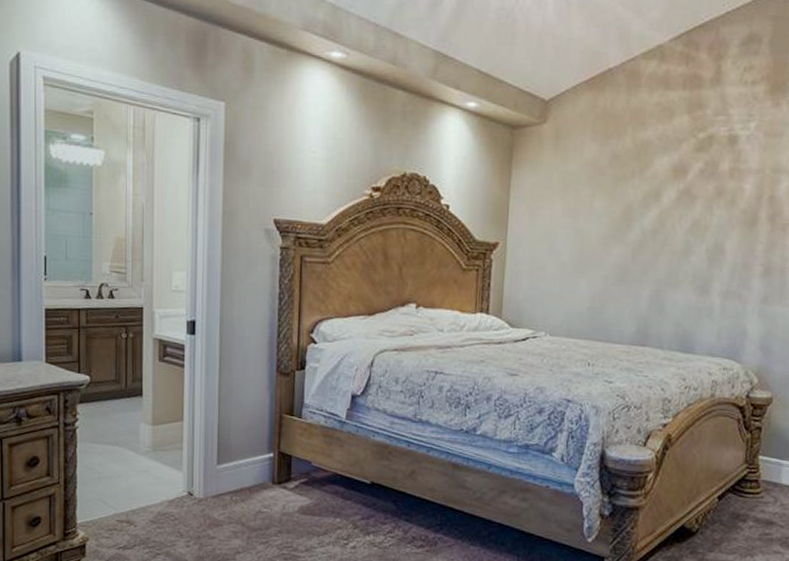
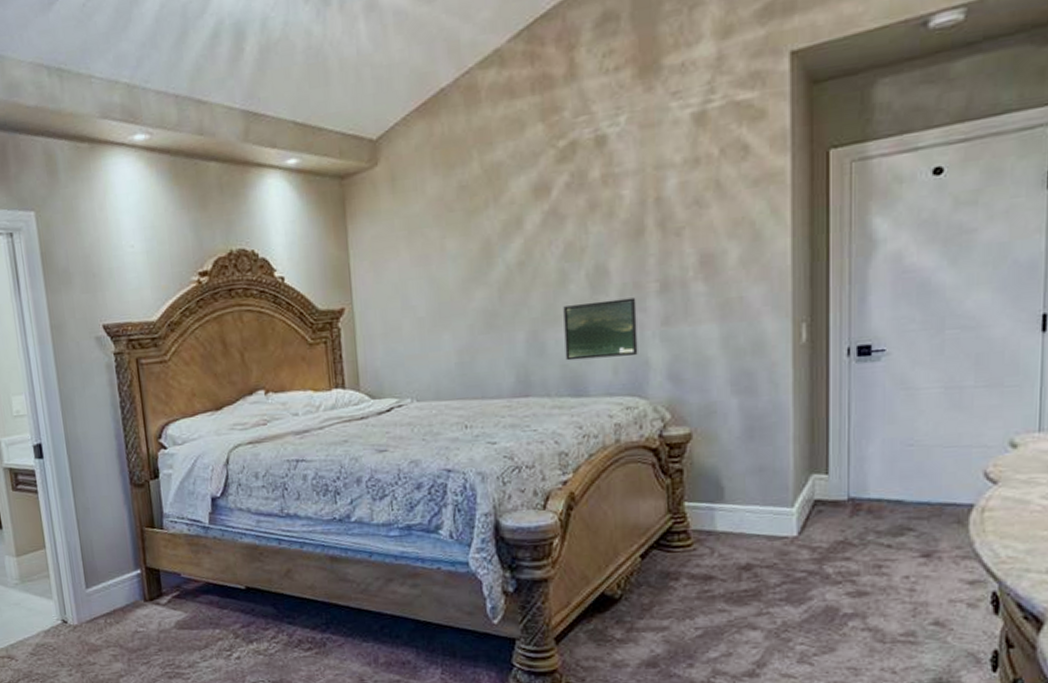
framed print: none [680,273,744,326] -> present [563,297,638,361]

